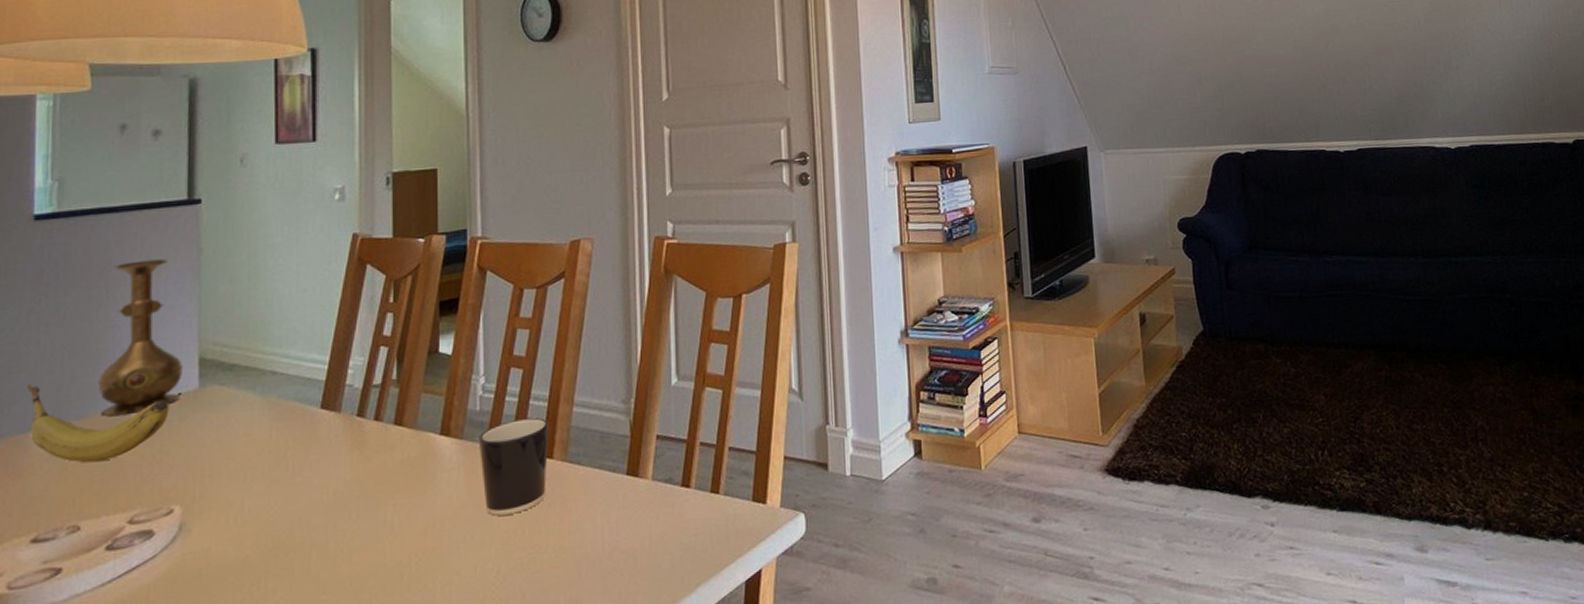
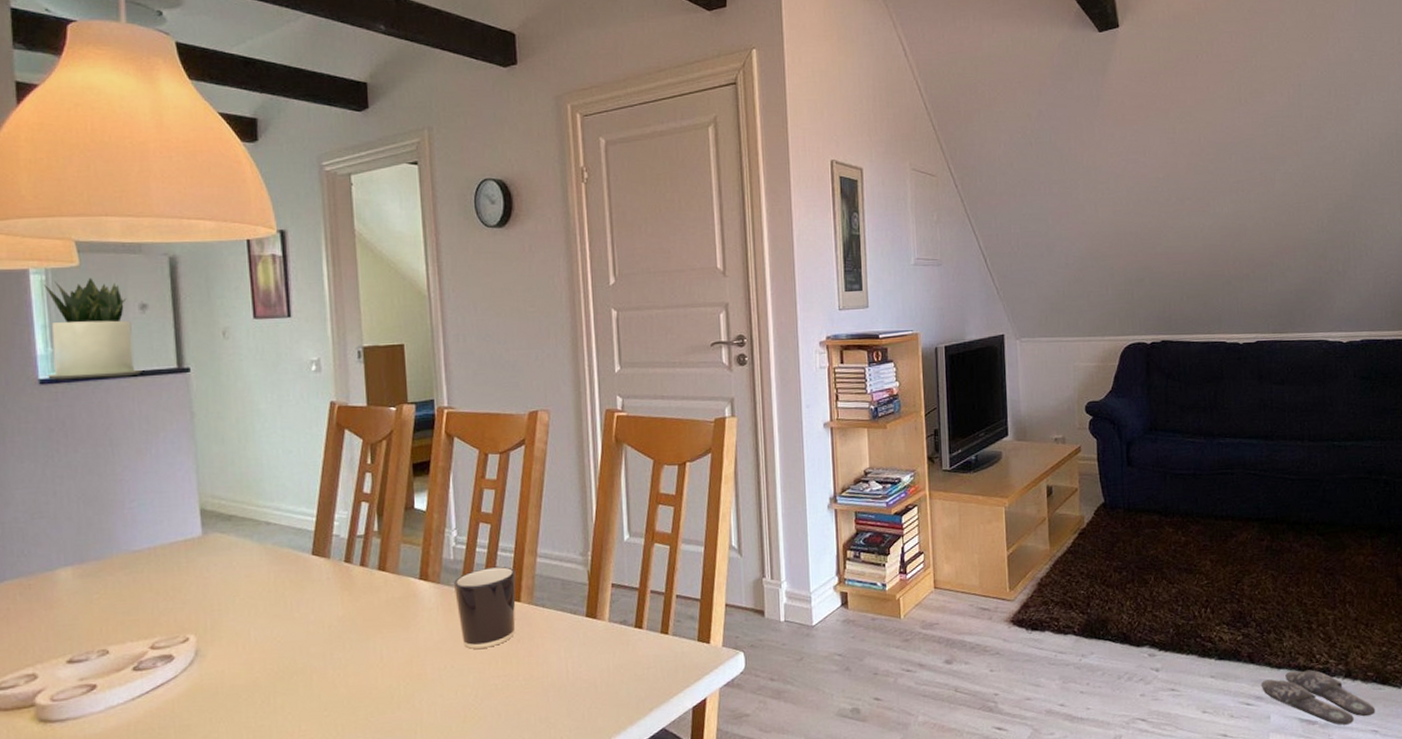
fruit: present [27,383,169,463] -> none [50,528,178,597]
planter: none [43,102,149,216] -> present [44,277,143,380]
vase: present [97,259,184,416] -> none [112,421,187,558]
slippers: none [1391,520,1523,586] -> present [1262,670,1376,725]

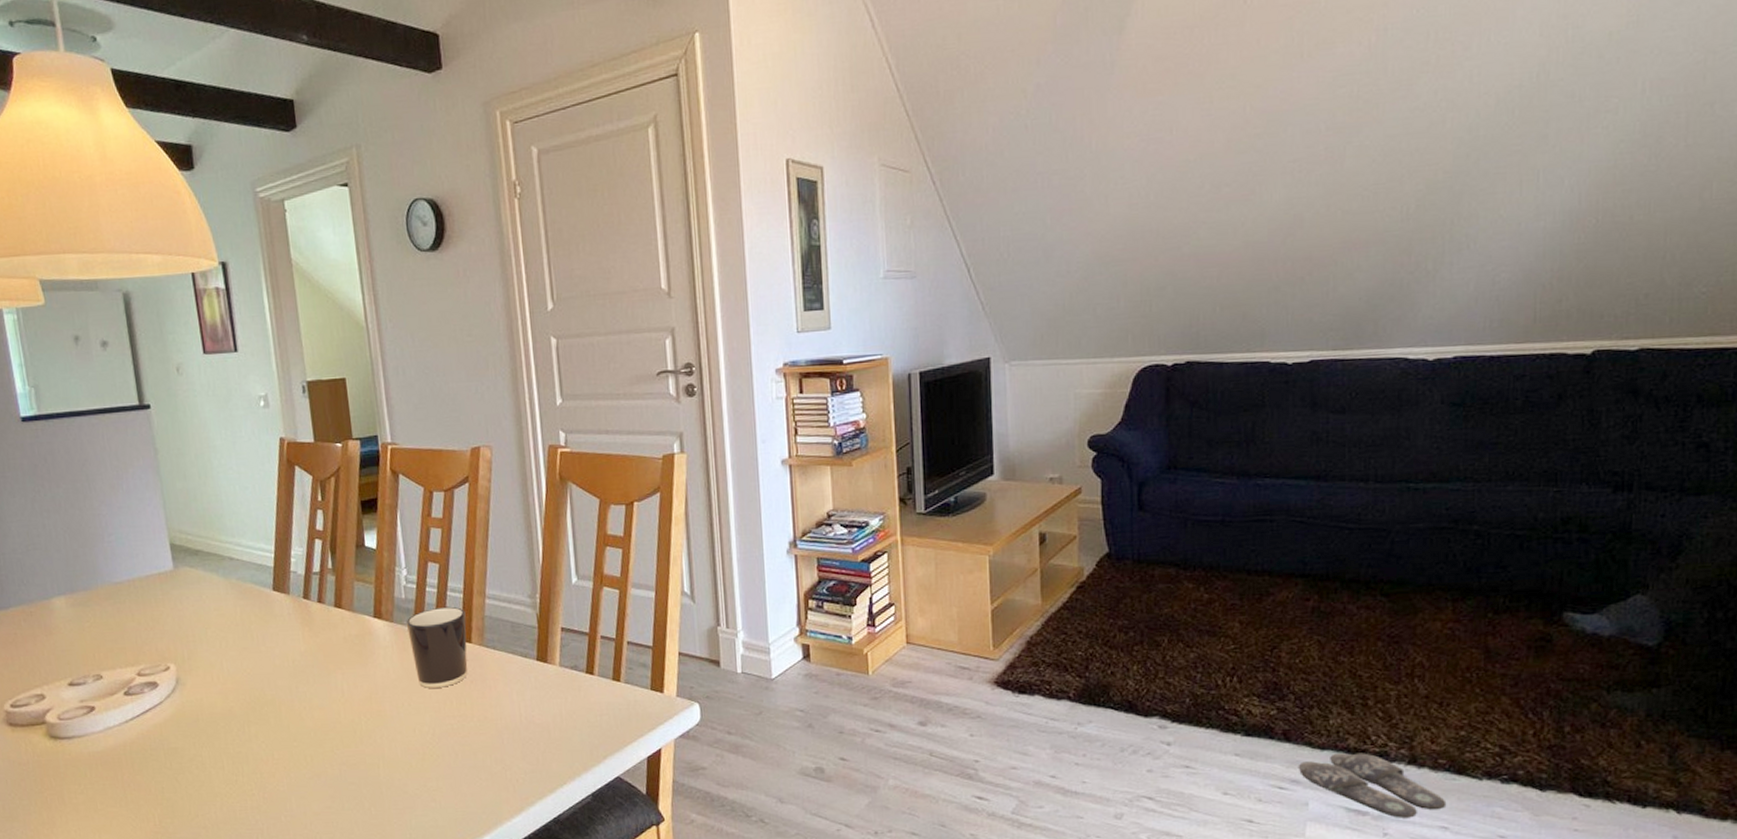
planter: present [44,277,143,380] -> none [17,316,109,418]

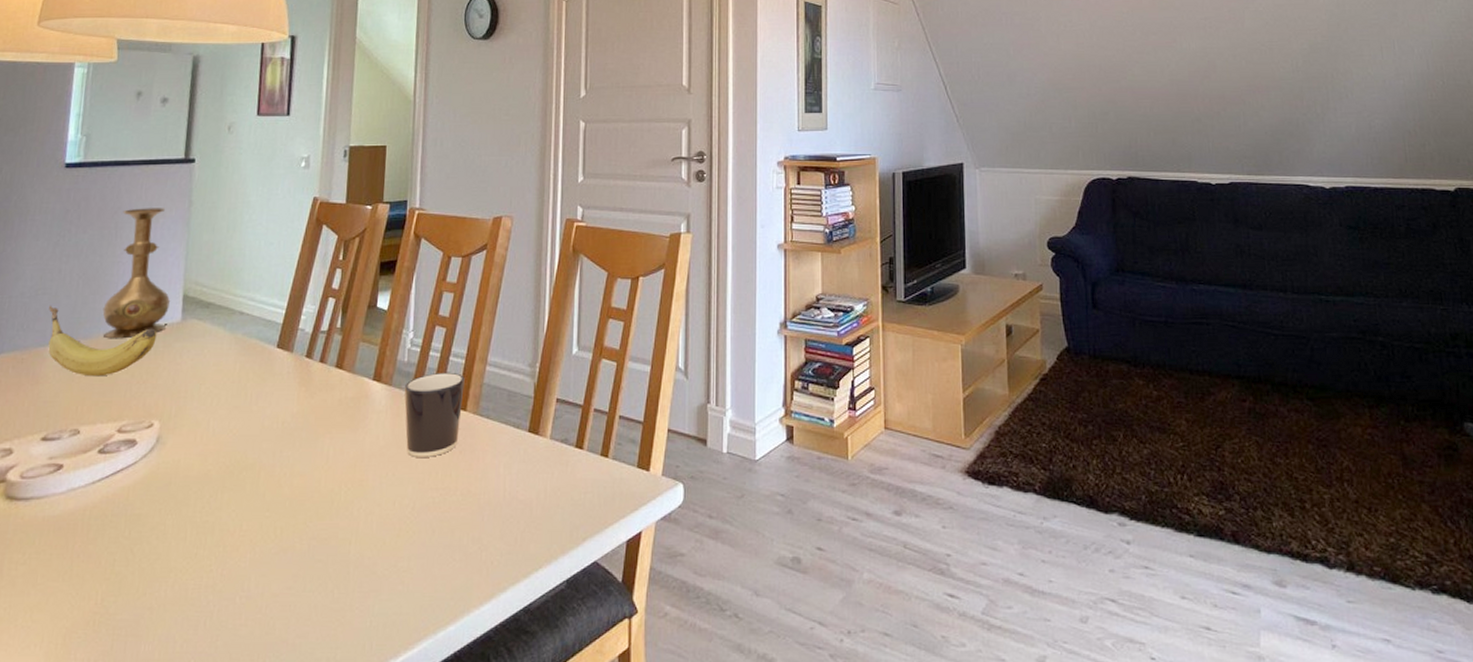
fruit: none [43,559,154,626] -> present [48,305,157,377]
vase: none [90,457,160,589] -> present [102,208,171,338]
slippers: present [1299,753,1447,818] -> none [1249,558,1386,629]

